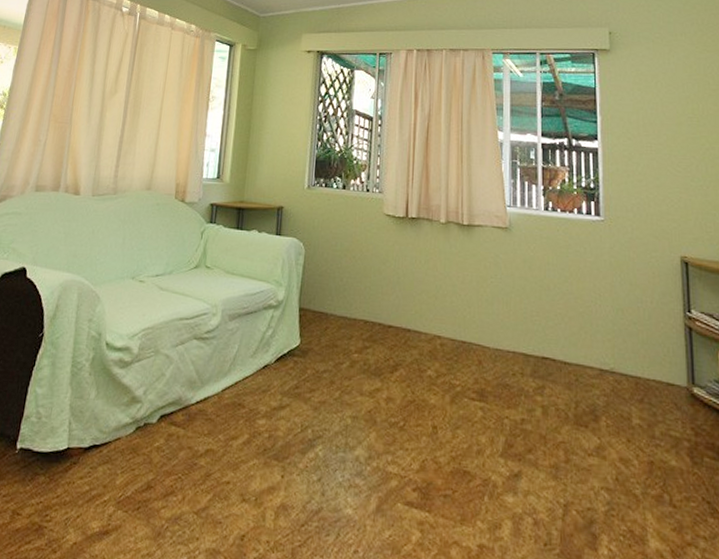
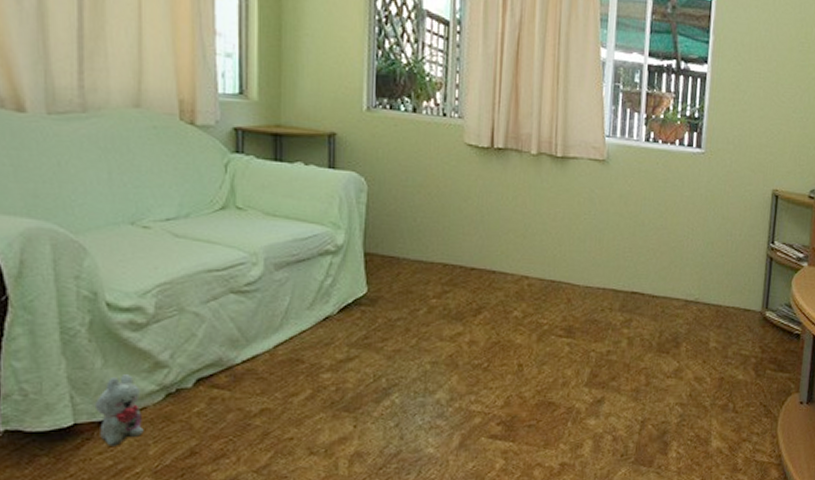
plush toy: none [83,406,118,473] -> present [96,374,144,446]

